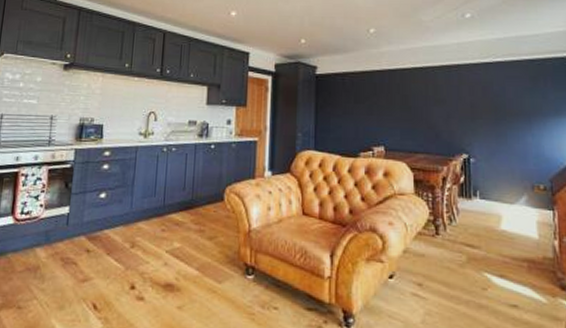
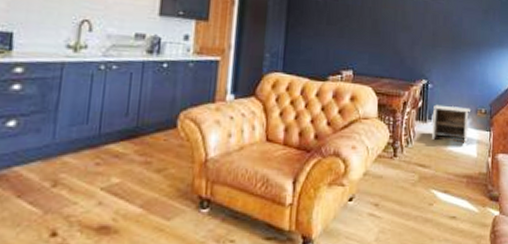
nightstand: none [477,180,525,223] -> present [431,104,470,143]

